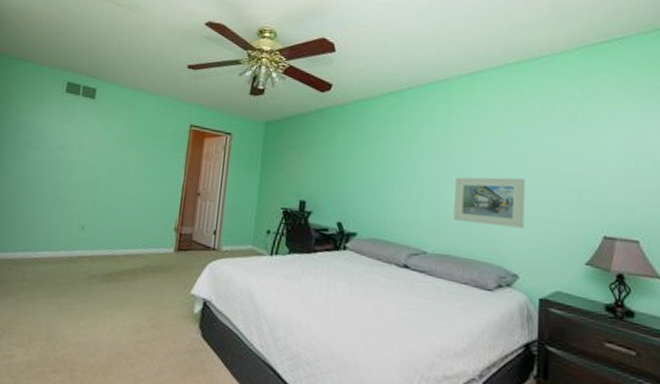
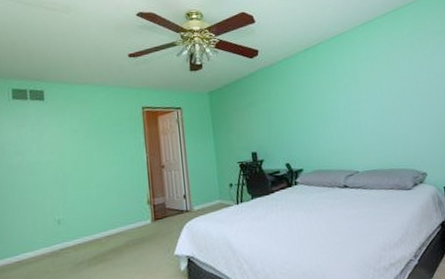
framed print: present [454,177,525,229] -> none [368,98,424,142]

